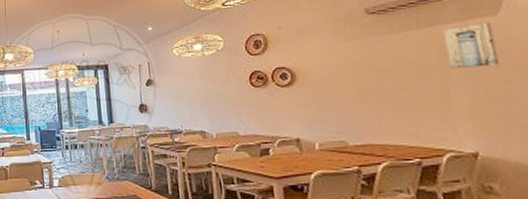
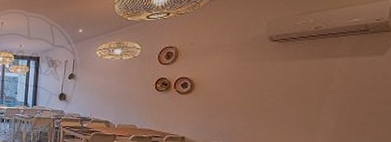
wall art: present [442,23,500,69] -> none [327,61,375,99]

